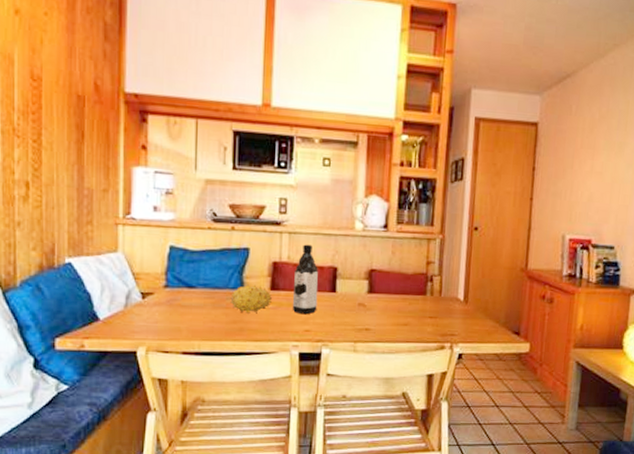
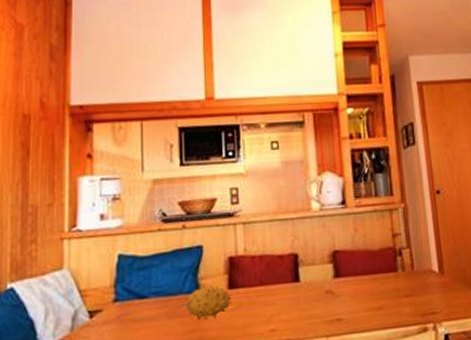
water bottle: present [292,244,318,315] -> none [253,233,281,312]

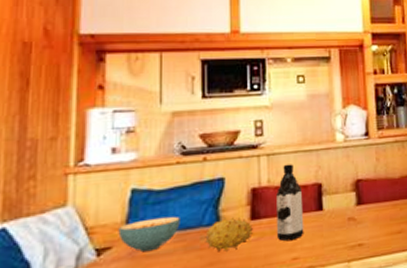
cereal bowl: none [107,282,163,317] -> present [118,216,180,253]
water bottle: none [253,233,281,312] -> present [276,164,304,241]

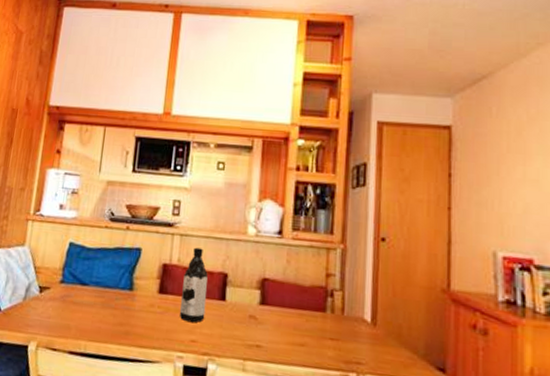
cereal bowl: present [118,216,180,253] -> none [56,270,102,300]
fruit: present [205,217,254,252] -> none [119,285,161,316]

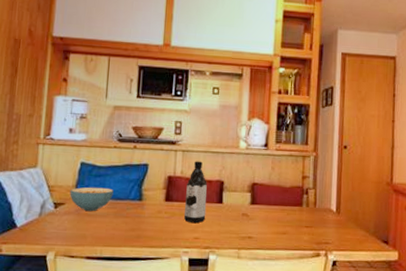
cereal bowl: none [56,270,102,300] -> present [70,187,114,212]

